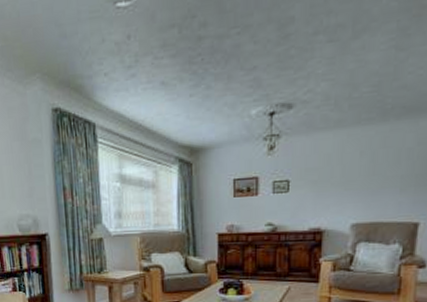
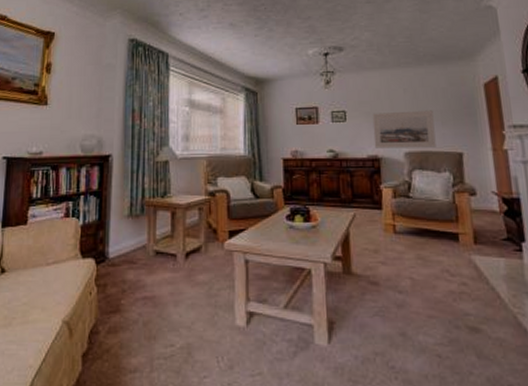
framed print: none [318,175,392,221] -> present [372,110,436,149]

